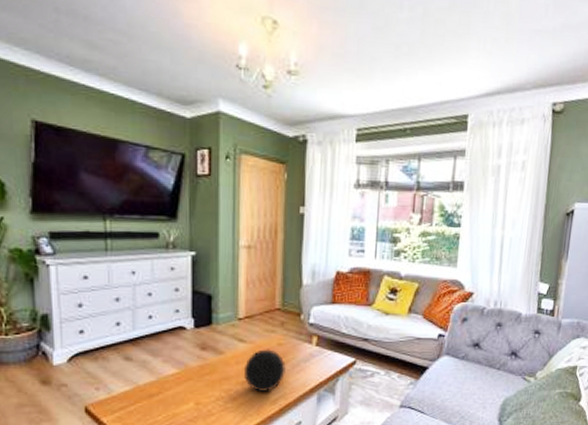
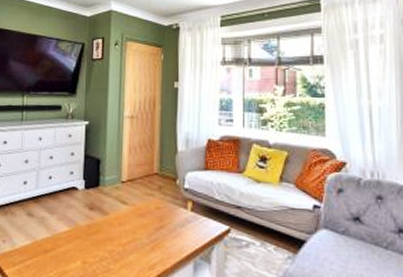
decorative orb: present [243,349,287,391] -> none [125,212,164,256]

